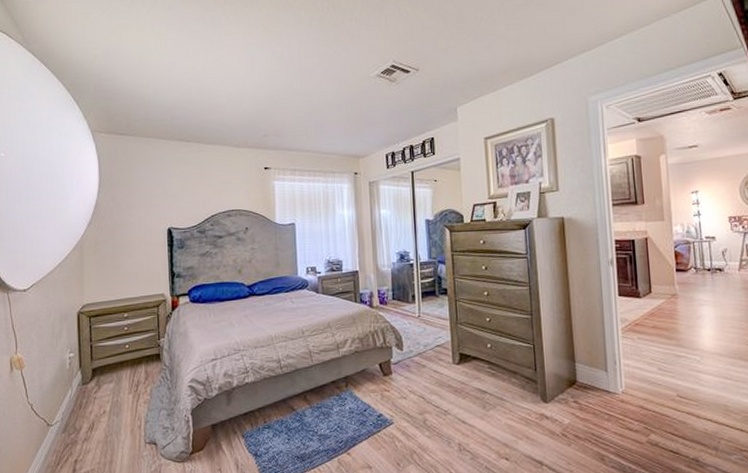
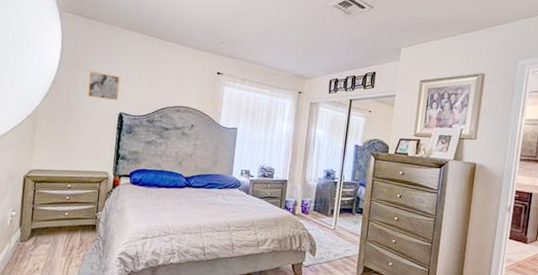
wall art: none [130,188,165,217] -> present [87,71,120,101]

